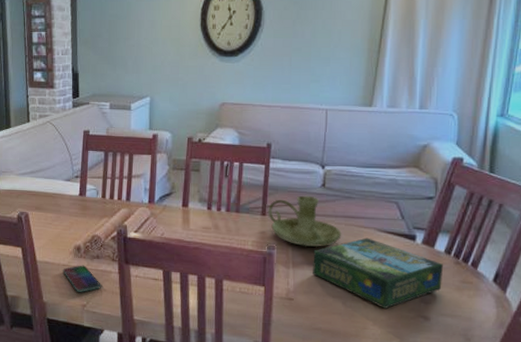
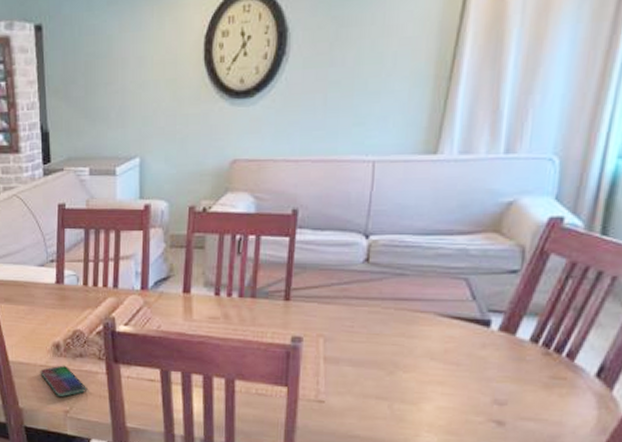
candle holder: present [268,195,342,248] -> none [293,274,390,339]
board game: present [313,237,444,309] -> none [350,324,528,412]

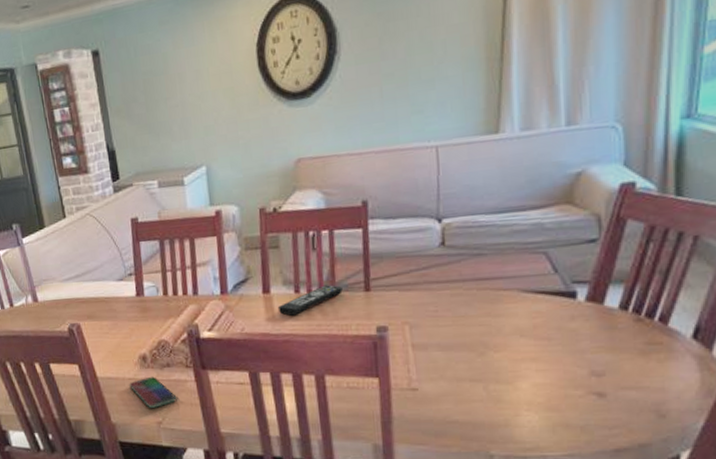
remote control: none [196,290,262,318] -> present [277,285,343,316]

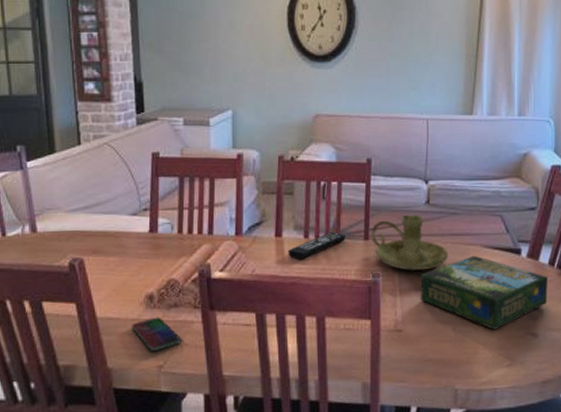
candle holder: none [372,259,474,323] -> present [371,214,449,271]
board game: none [438,302,620,388] -> present [421,255,549,330]

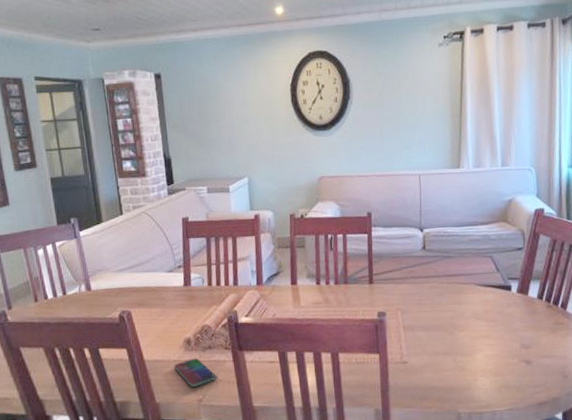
remote control: present [287,232,346,259] -> none [302,278,353,304]
candle holder: present [371,214,449,271] -> none [375,259,445,309]
board game: present [421,255,549,330] -> none [421,293,539,359]

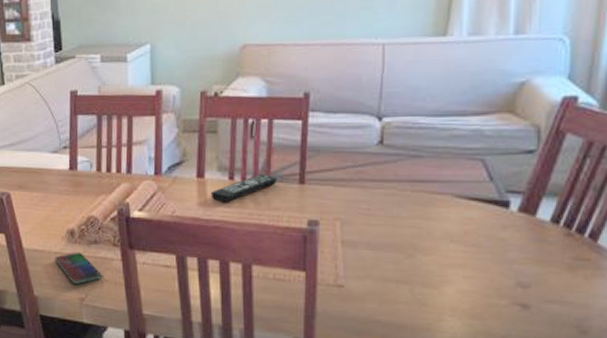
remote control: none [302,278,353,304] -> present [210,174,277,202]

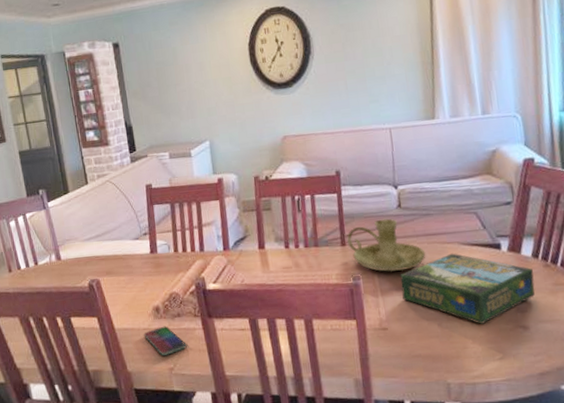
remote control: present [210,174,277,202] -> none [271,241,324,268]
candle holder: none [308,156,407,222] -> present [347,218,426,272]
board game: none [368,206,550,295] -> present [400,253,536,324]

